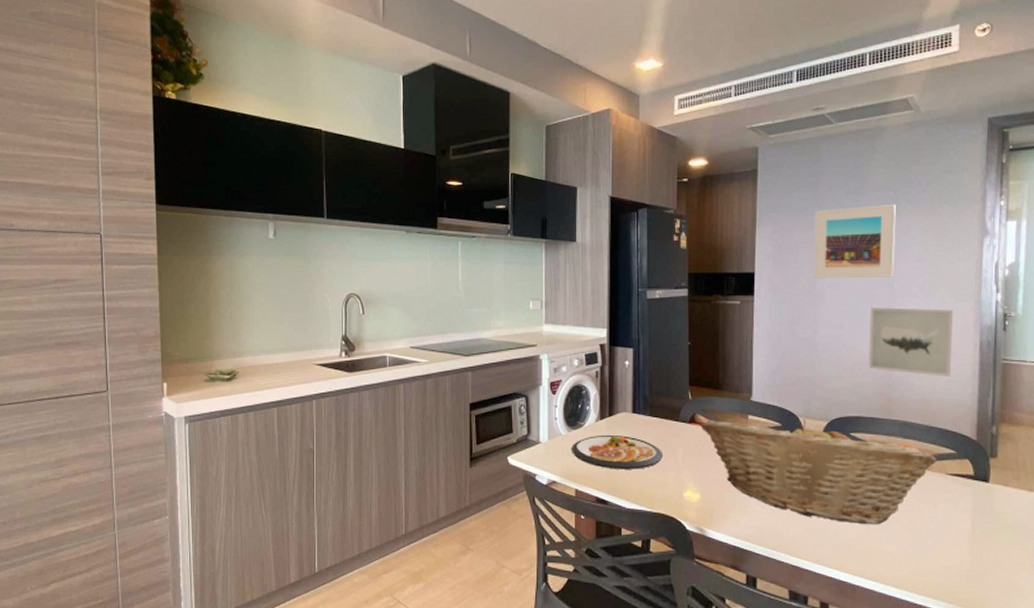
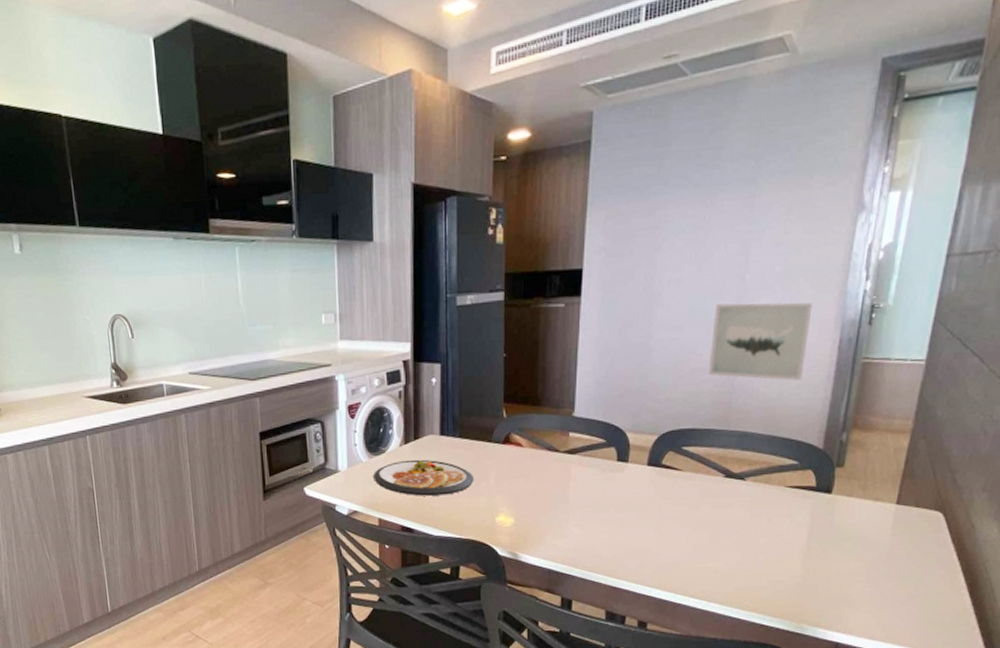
fruit basket: present [700,419,936,525] -> none [515,433,776,543]
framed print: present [813,204,896,278] -> none [652,177,756,272]

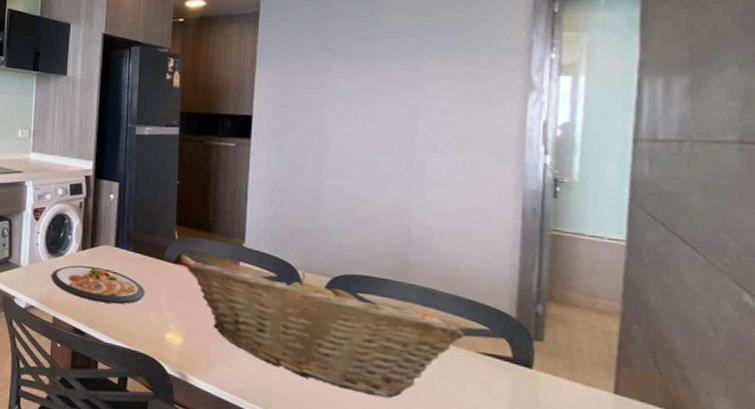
fruit basket: none [515,433,776,543] -> present [186,262,464,398]
wall art: present [708,301,813,381] -> none [381,159,489,244]

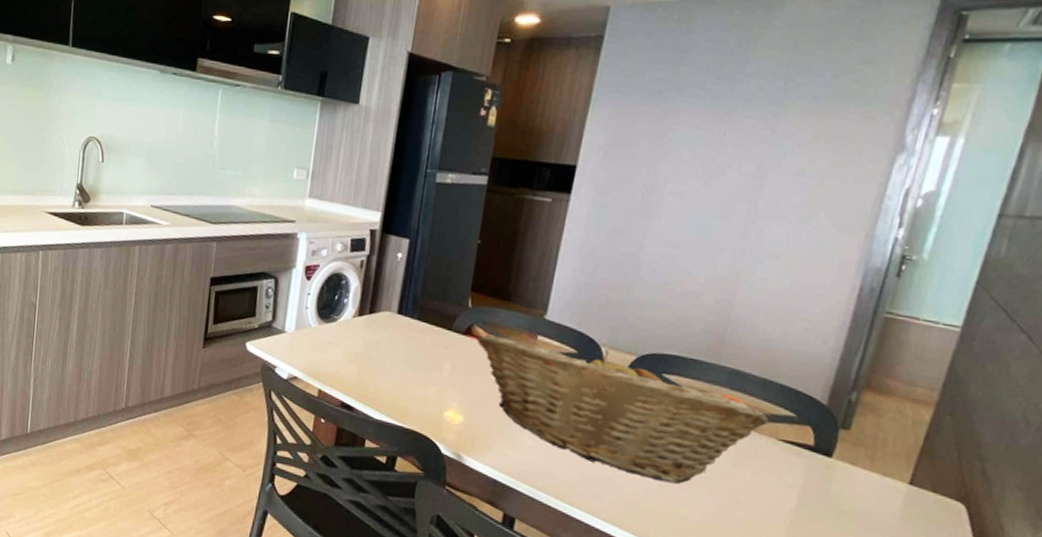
dish: present [51,265,145,304] -> none [320,333,427,378]

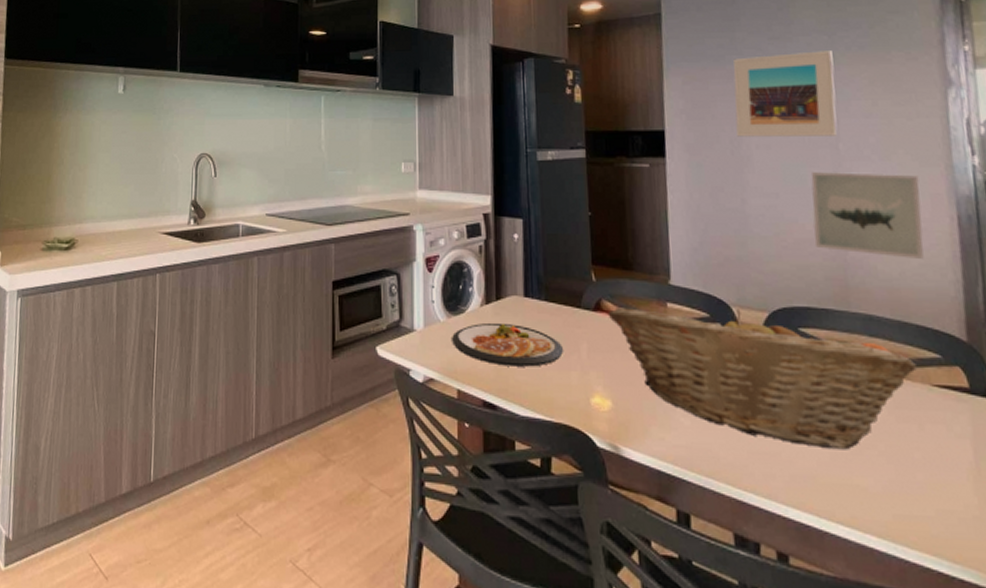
dish: none [320,333,427,378] -> present [452,322,563,367]
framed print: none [652,96,783,192] -> present [733,51,838,137]
wall art: none [702,225,833,325] -> present [811,171,924,260]

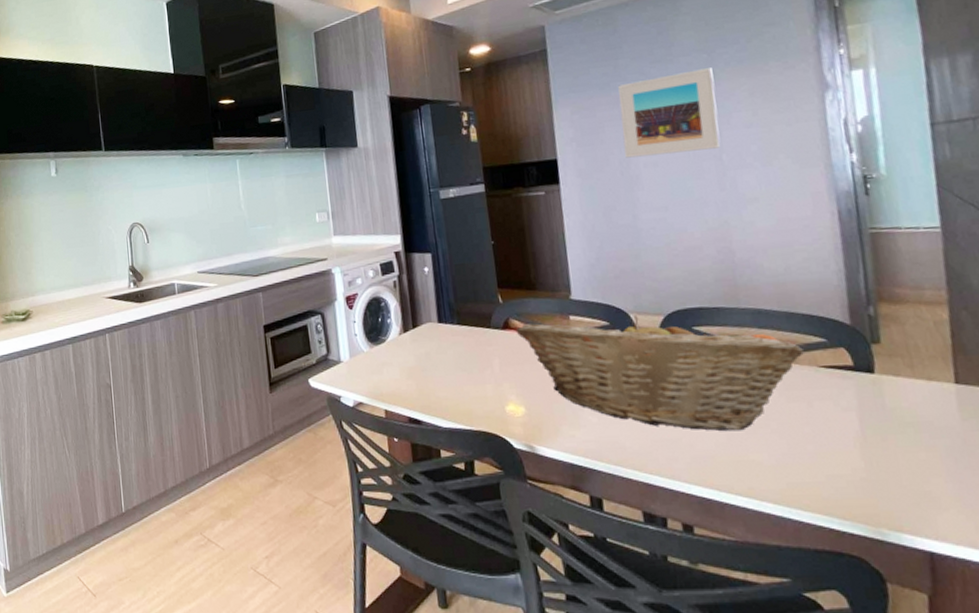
dish: present [452,322,563,367] -> none [375,347,477,386]
wall art: present [811,171,924,260] -> none [697,177,807,255]

